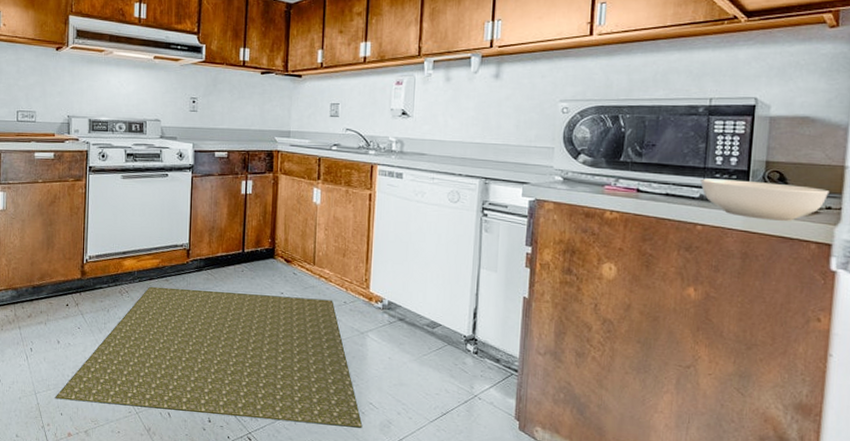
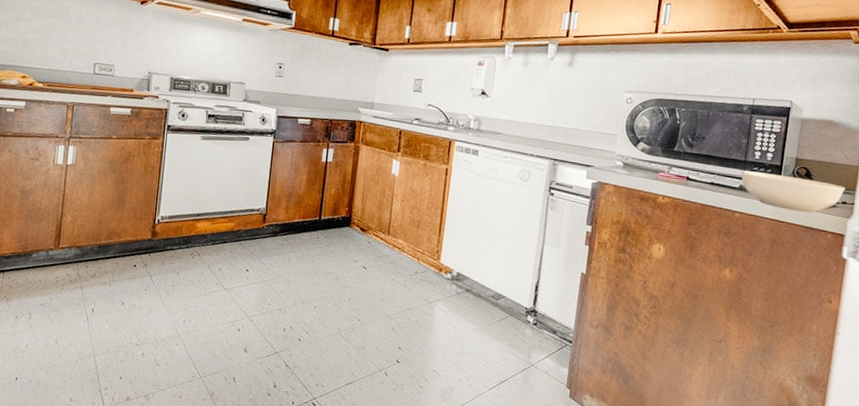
floor mat: present [55,286,363,428] -> none [115,249,425,395]

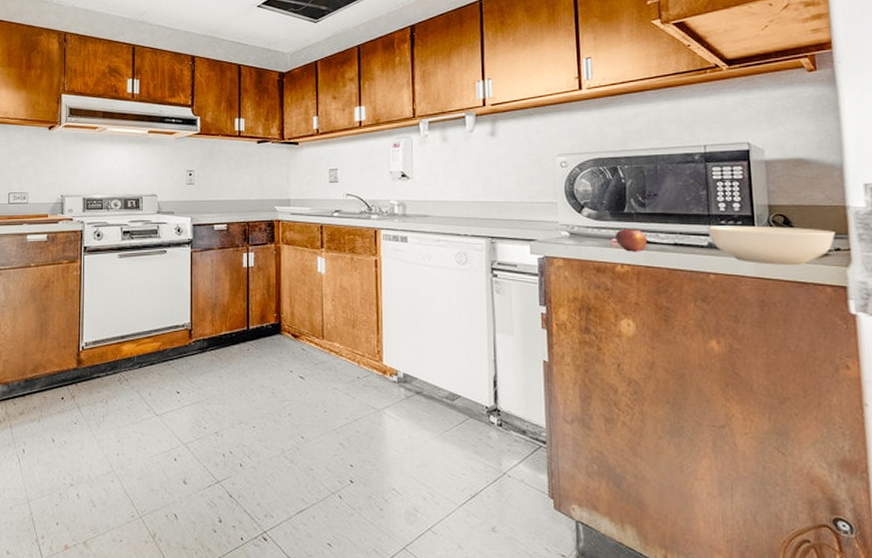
fruit: none [661,164,689,188] -> present [614,228,647,253]

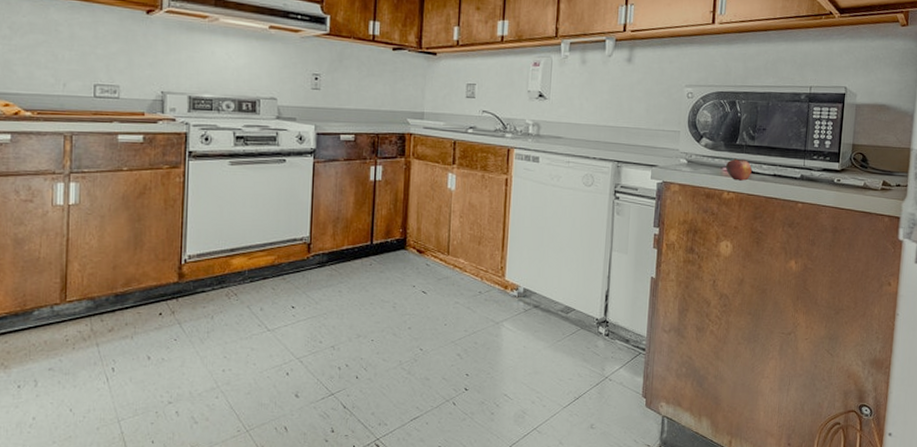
bowl: present [707,225,836,265] -> none [801,160,899,198]

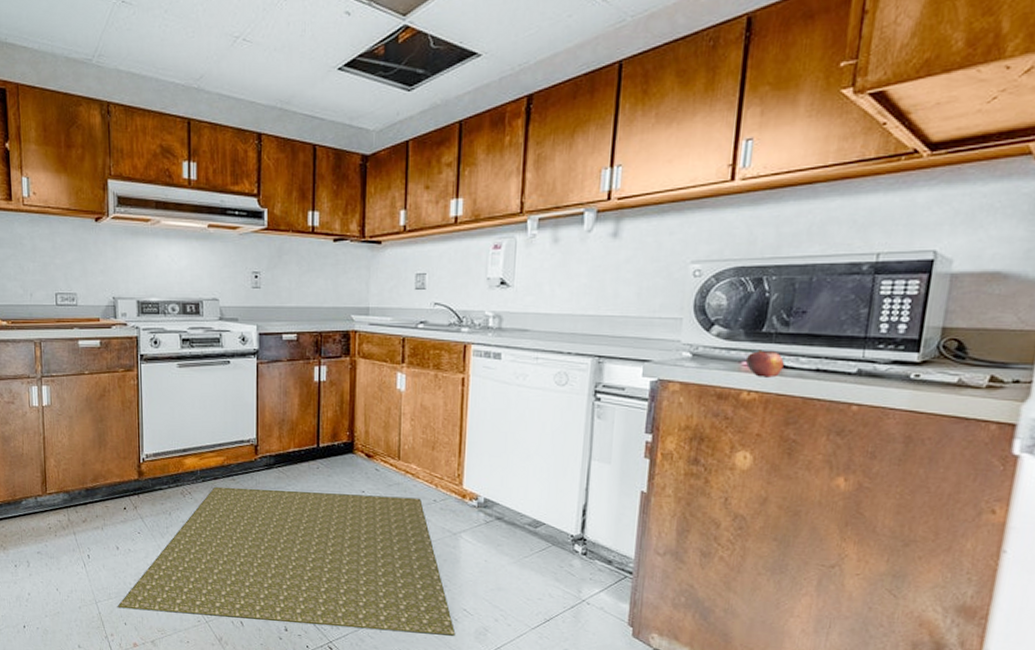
floor mat: none [144,286,497,425] -> present [117,486,456,636]

